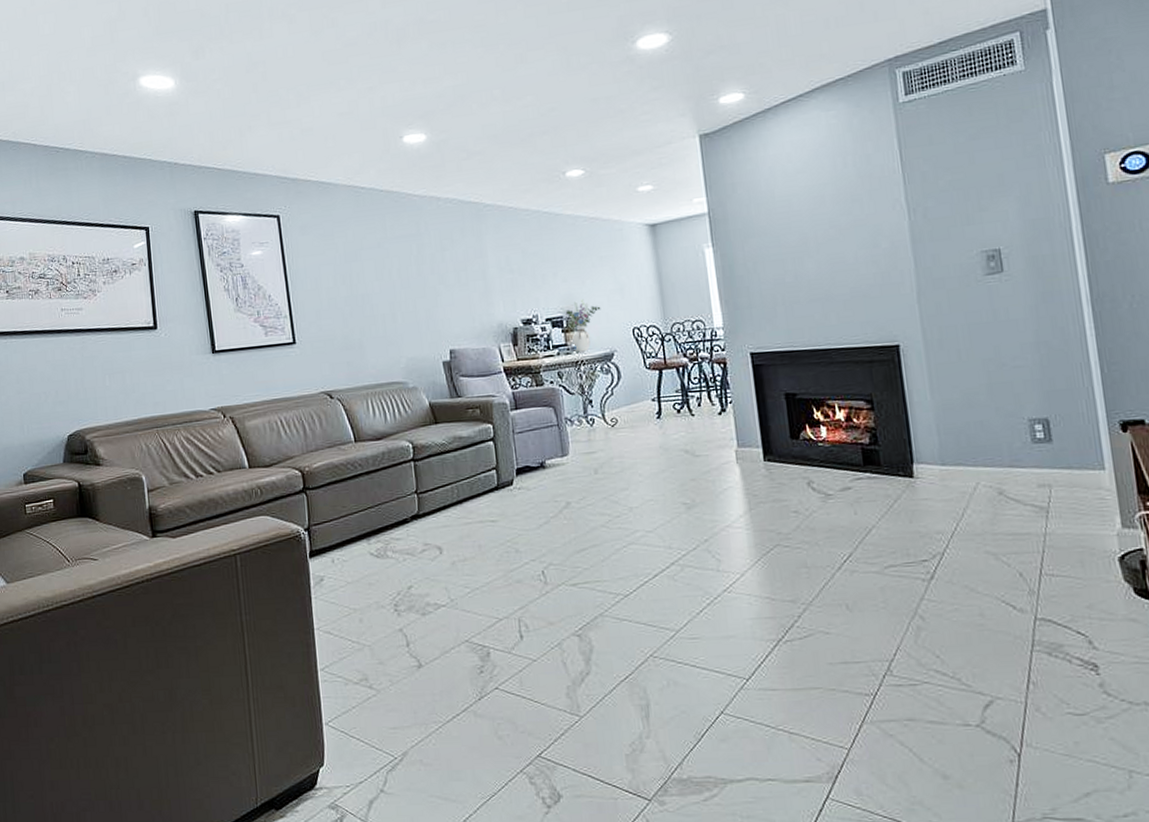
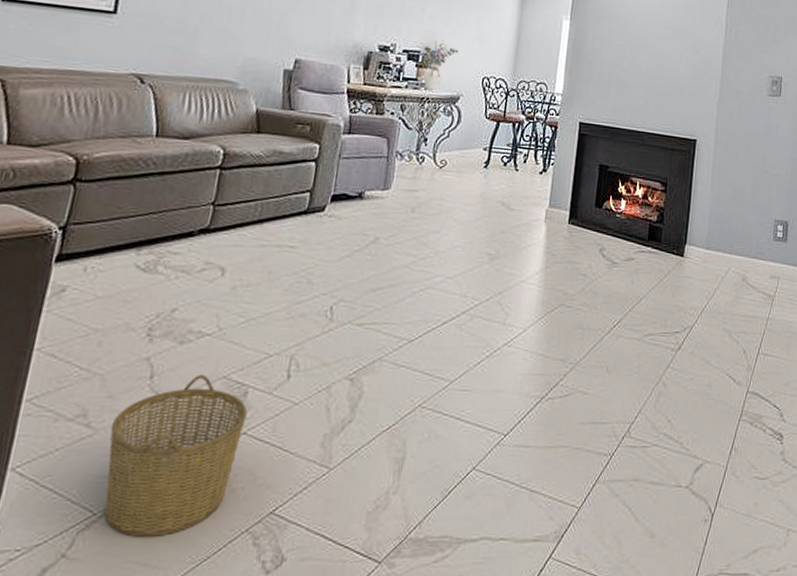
basket: none [388,640,496,776] -> present [104,375,248,537]

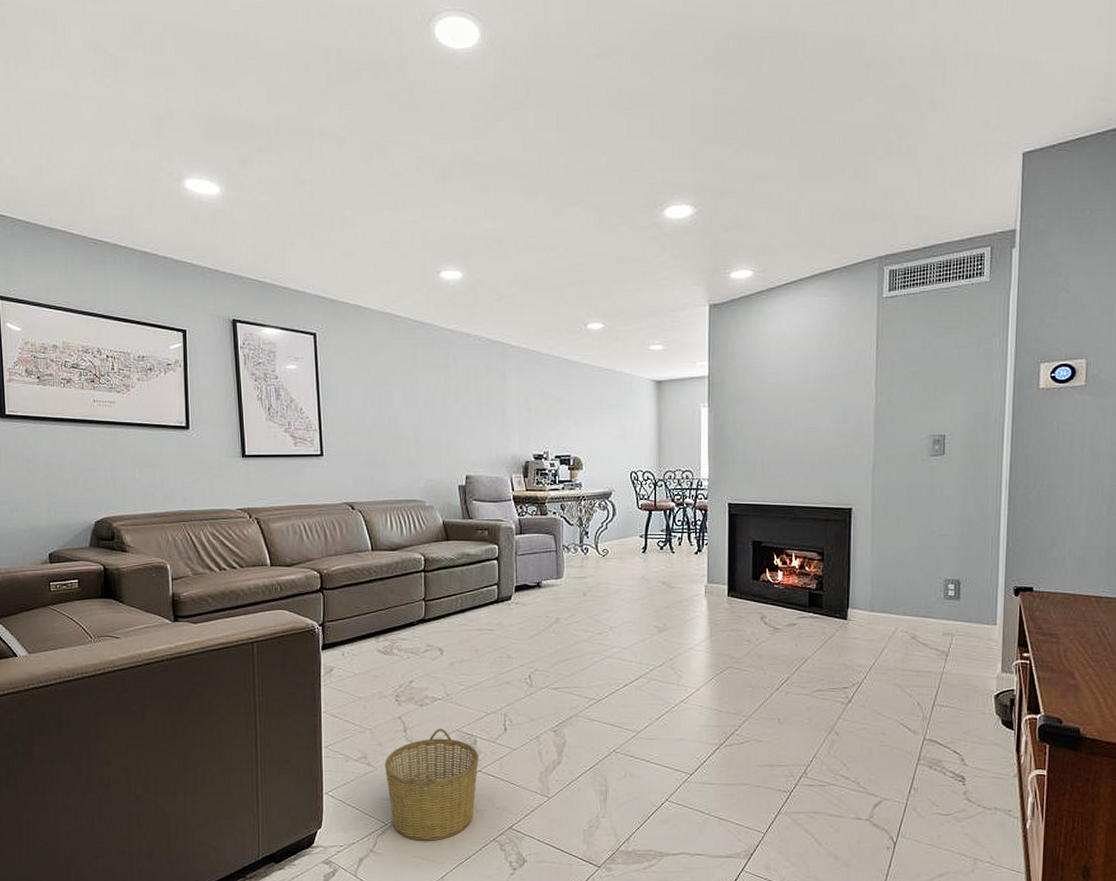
bouquet: present [420,39,459,90] -> none [573,442,605,489]

